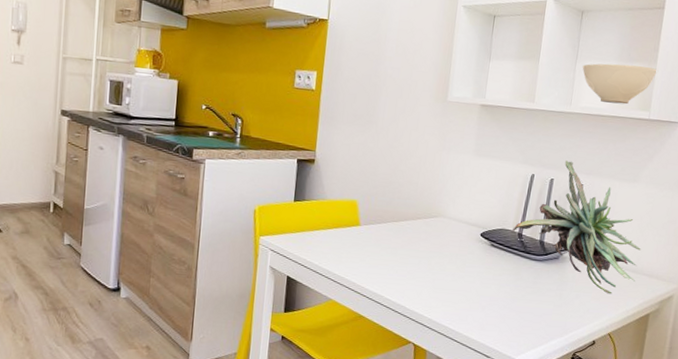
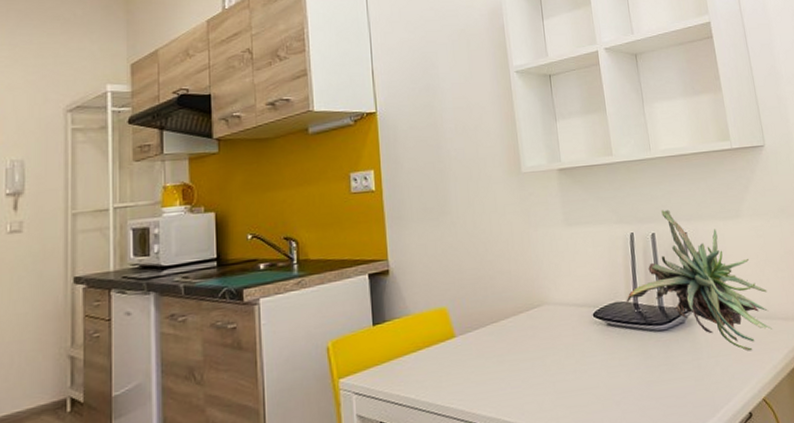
bowl: present [582,63,657,105] -> none [650,96,725,141]

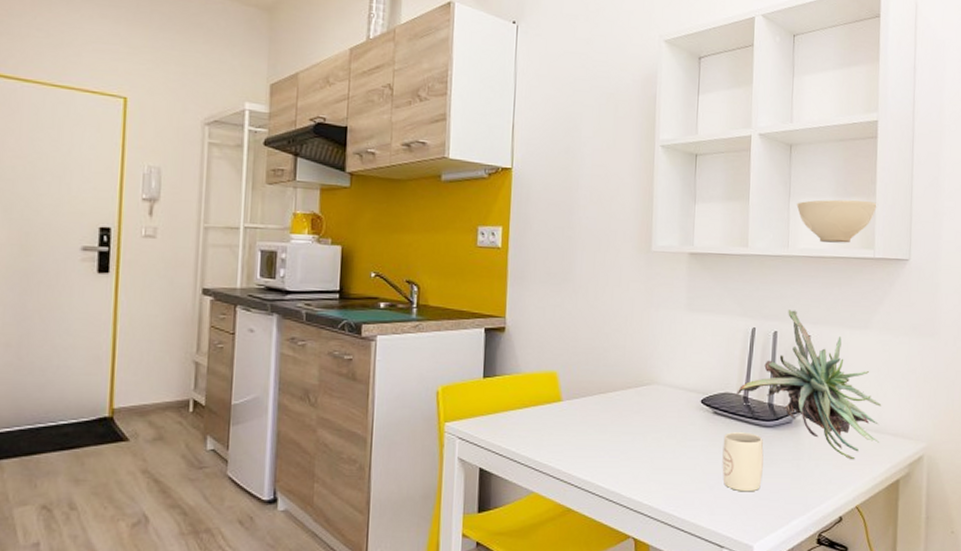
mug: none [621,339,667,403] -> present [722,432,764,492]
bowl: none [650,96,725,141] -> present [796,199,877,243]

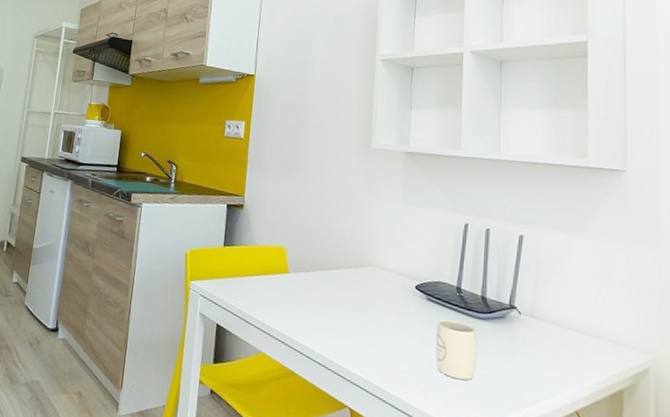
plant: present [736,310,882,460] -> none [450,209,601,363]
bowl: present [796,199,877,243] -> none [507,110,589,152]

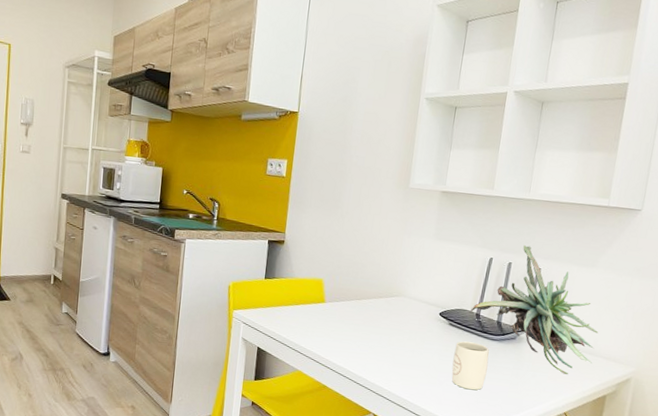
plant: none [450,209,601,363] -> present [470,245,599,375]

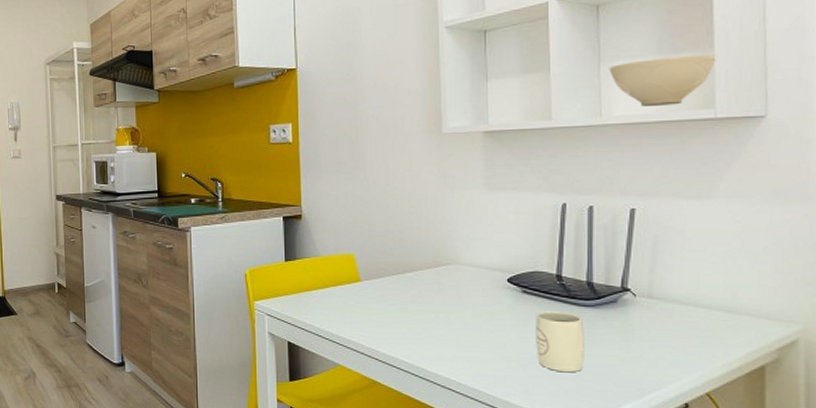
plant: present [470,245,599,375] -> none [548,182,736,343]
bowl: none [541,152,617,192] -> present [608,55,716,106]

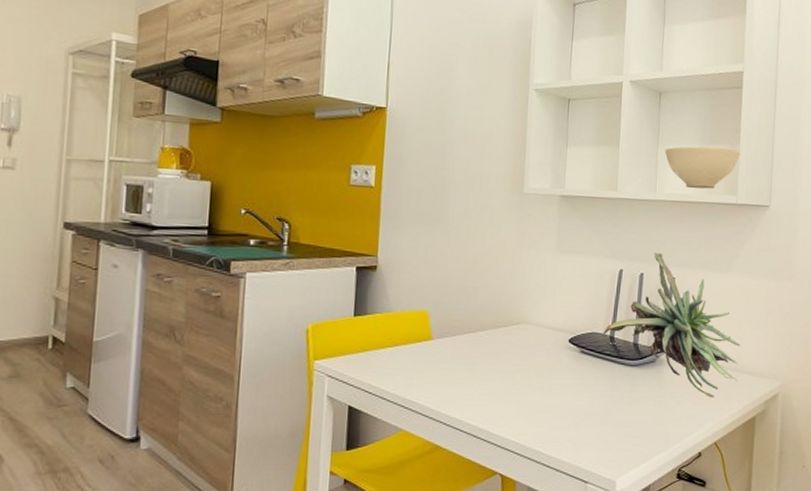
mug: present [535,311,584,373] -> none [588,371,628,429]
plant: none [548,182,736,343] -> present [603,252,741,398]

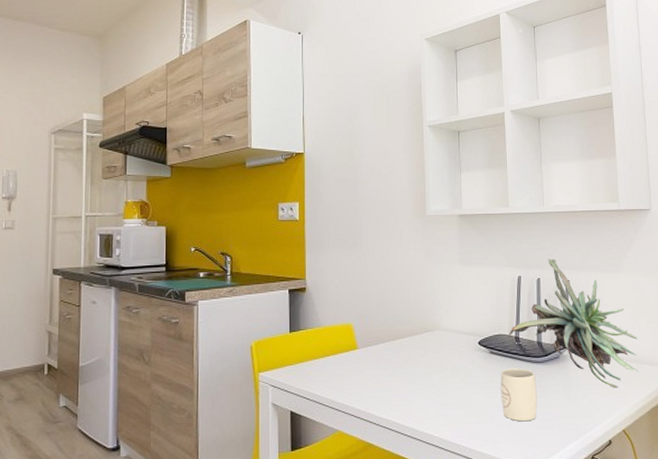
mug: none [588,371,628,429] -> present [500,368,537,422]
bowl: present [664,146,741,189] -> none [548,162,618,199]

